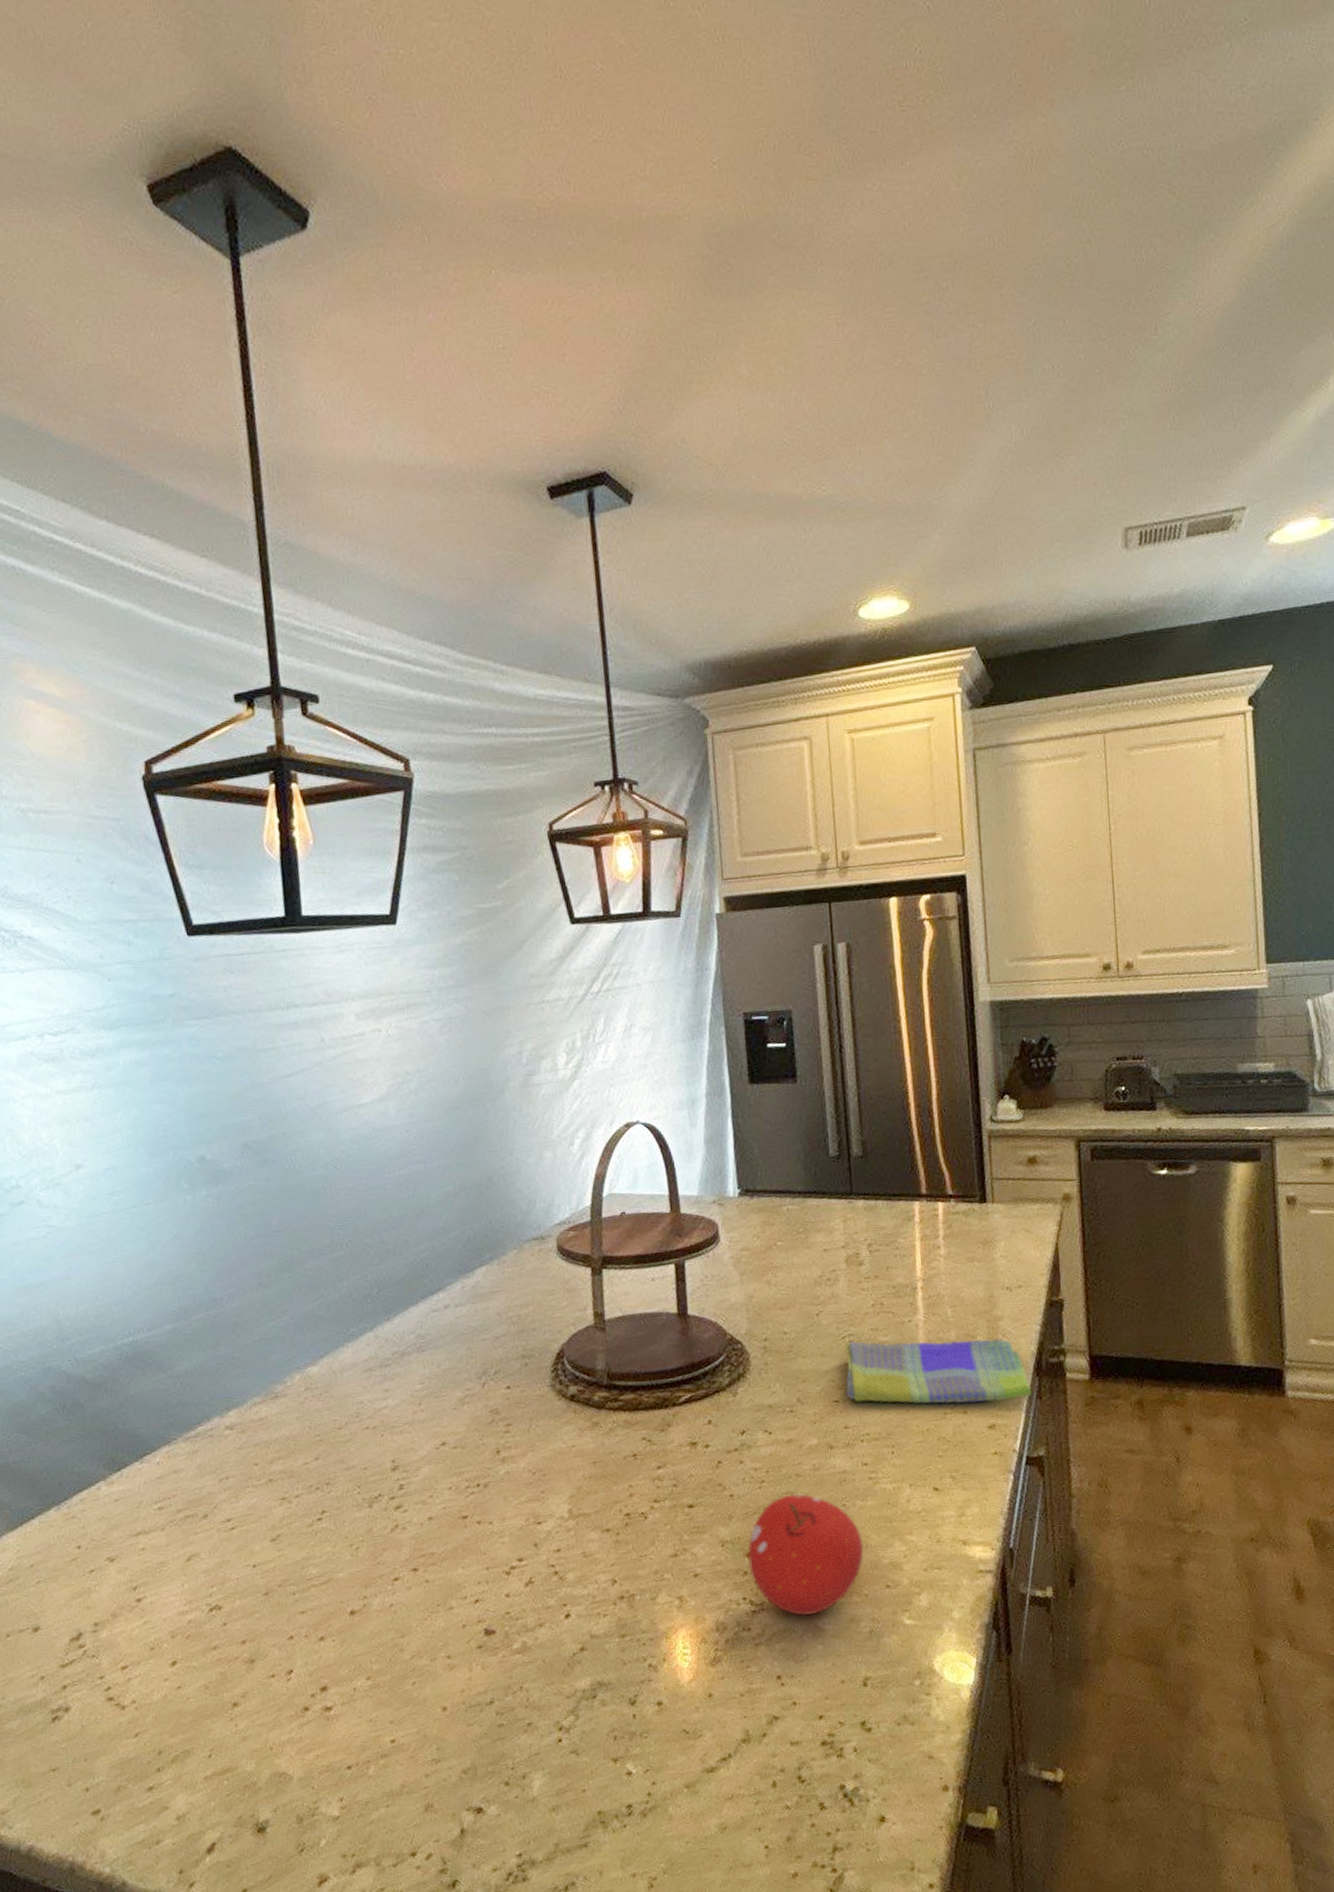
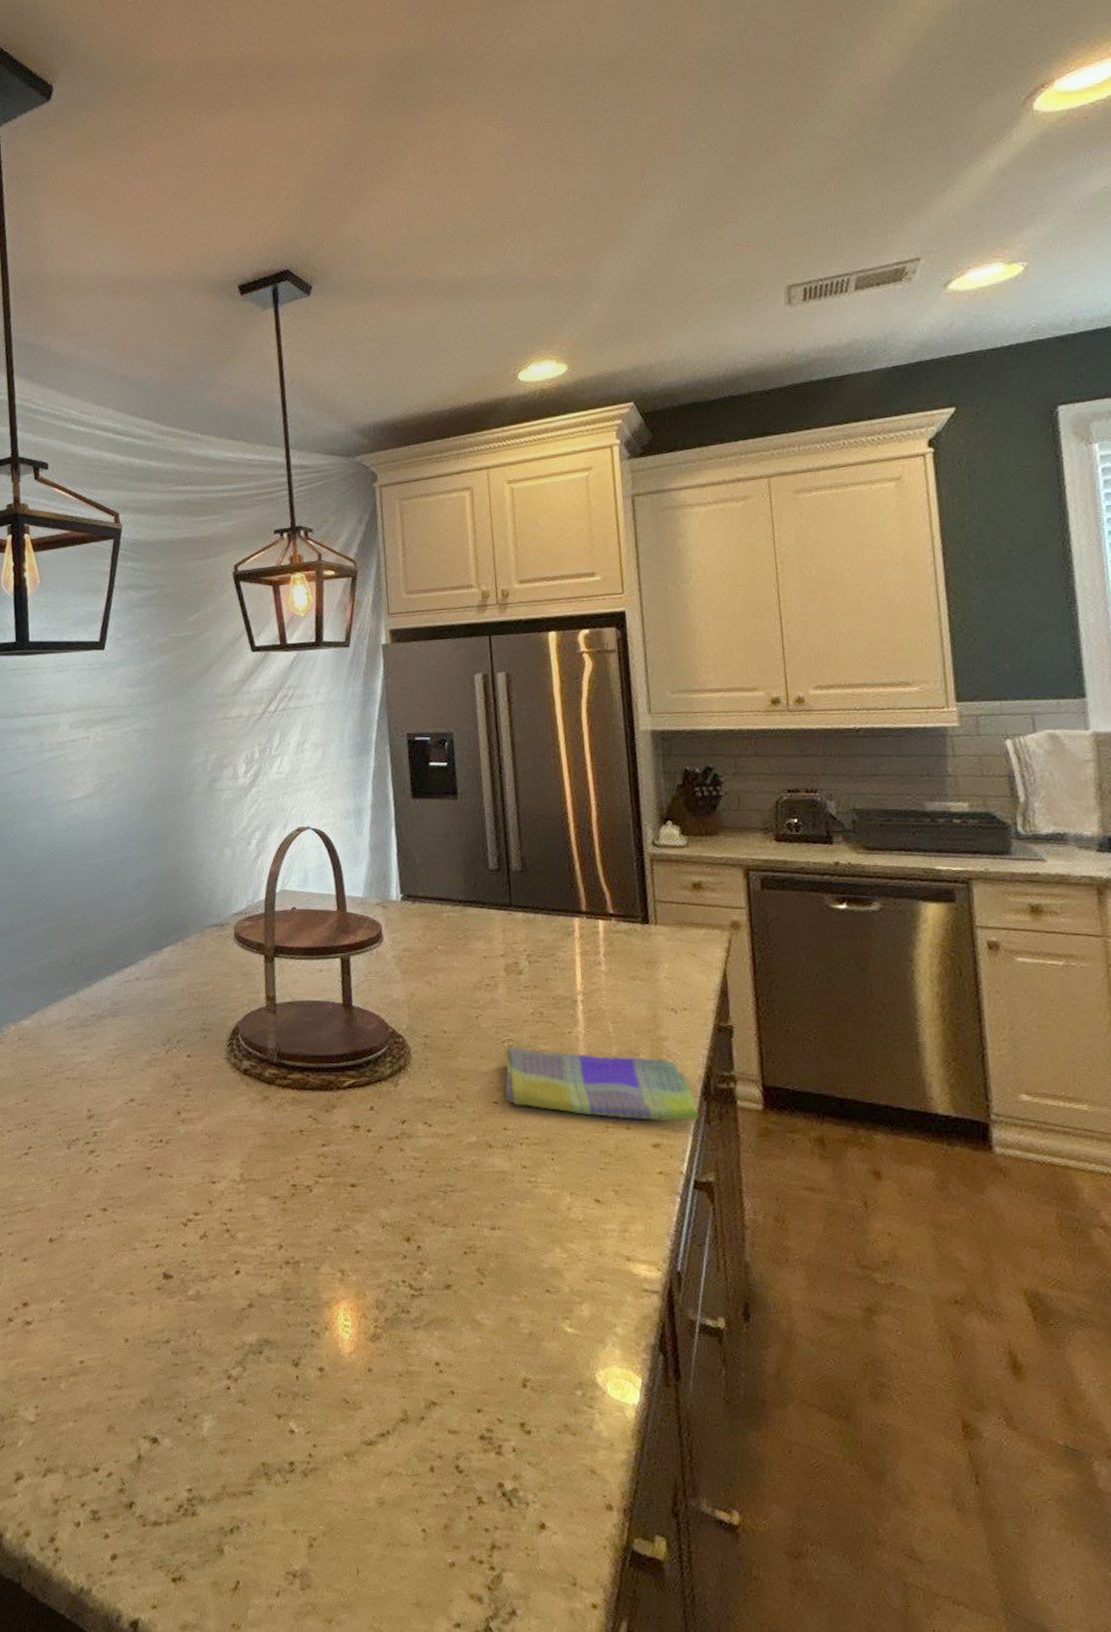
fruit: present [747,1494,864,1616] -> none [407,1187,523,1308]

